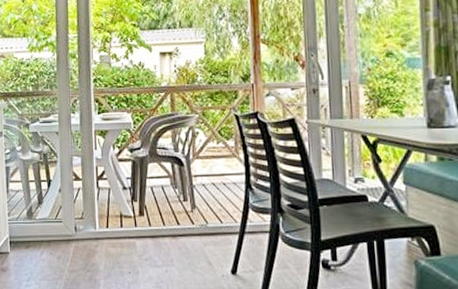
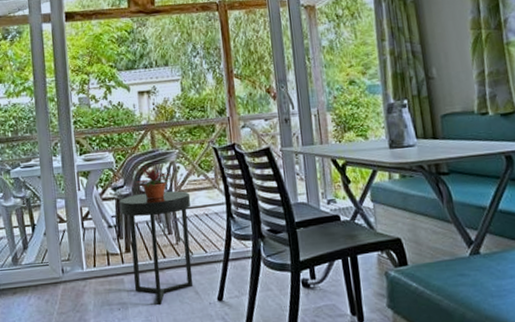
side table: none [136,156,209,272] -> present [120,191,194,305]
potted plant: none [151,126,190,164] -> present [134,163,171,200]

